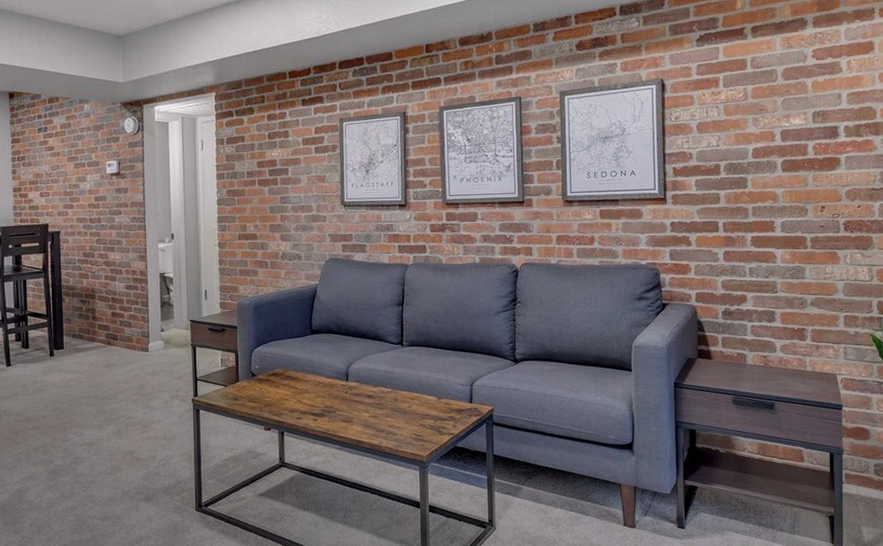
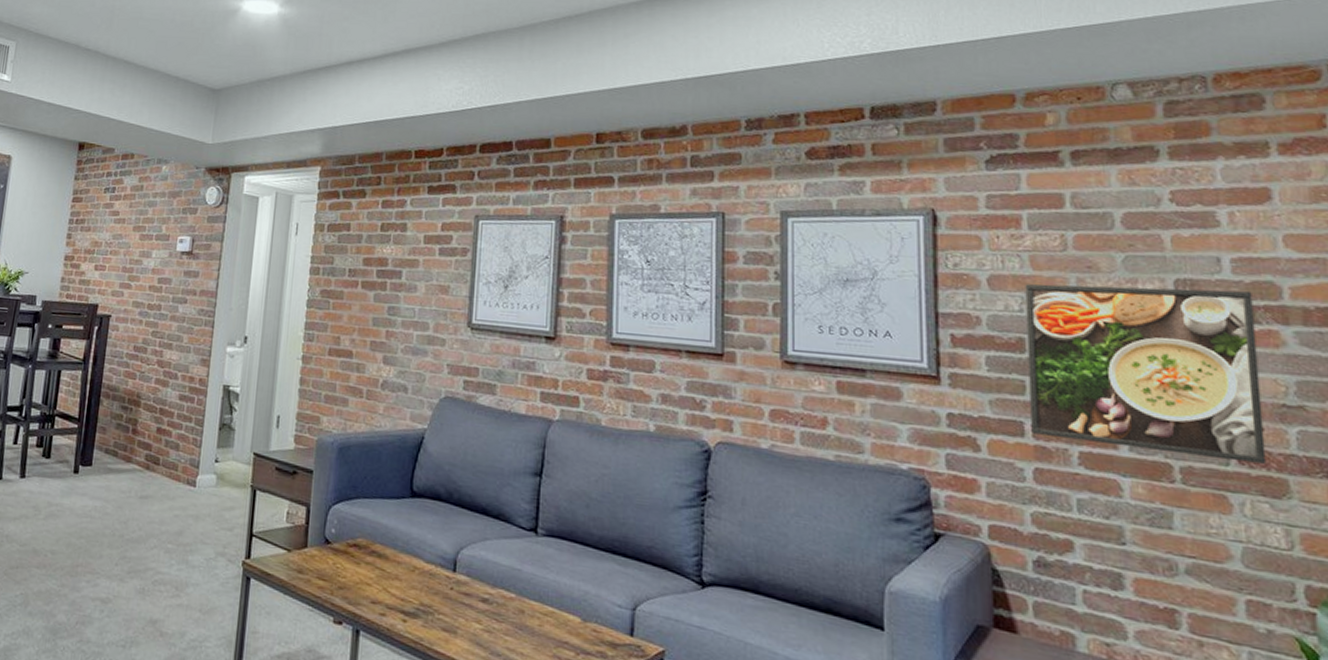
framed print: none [720,115,861,230] -> present [1025,284,1267,464]

